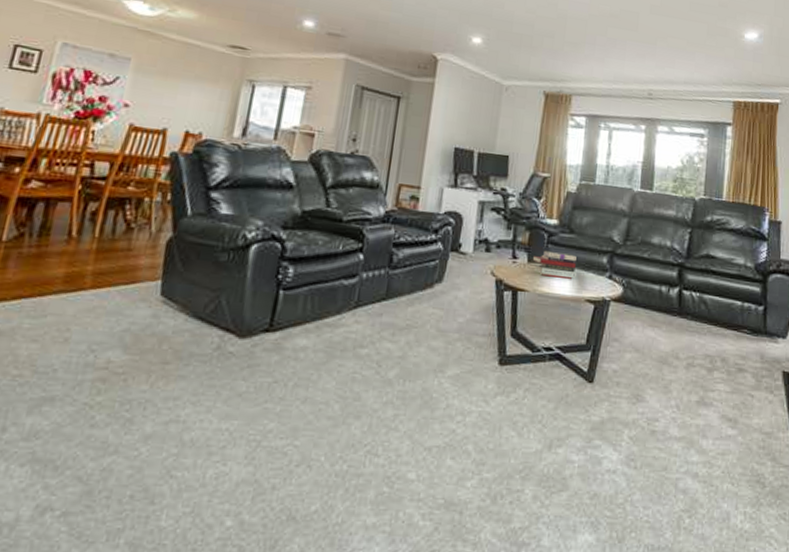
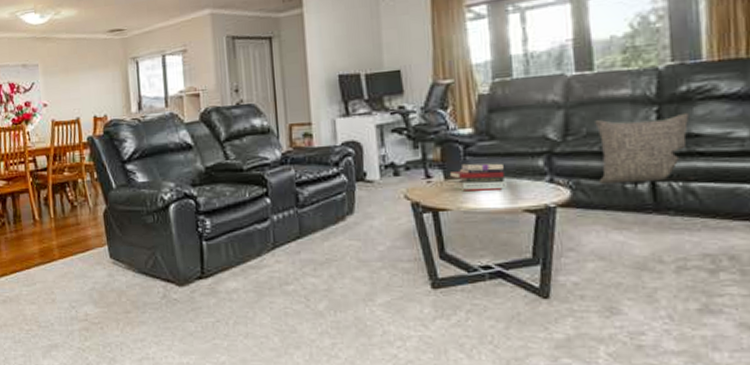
pillow: none [644,232,710,294] -> present [595,112,696,185]

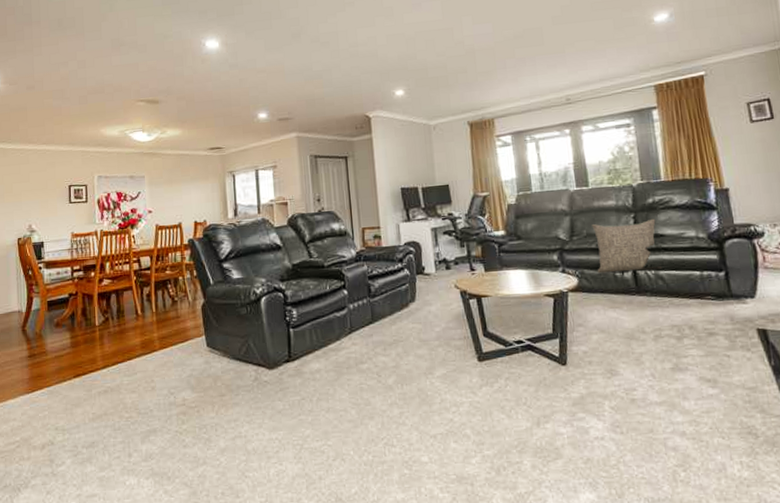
books: present [449,163,507,192] -> none [488,258,531,281]

